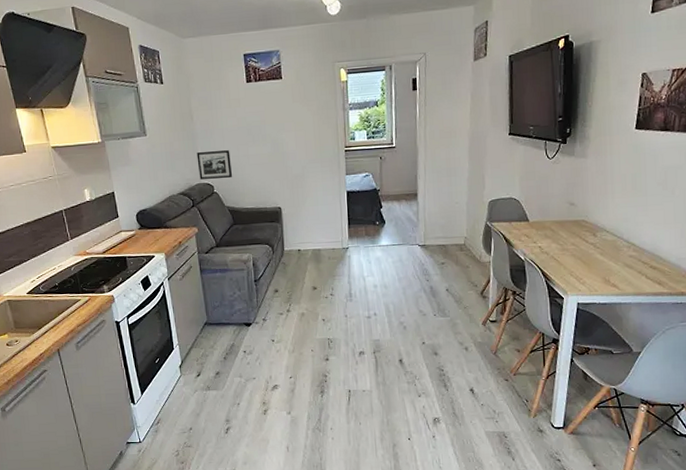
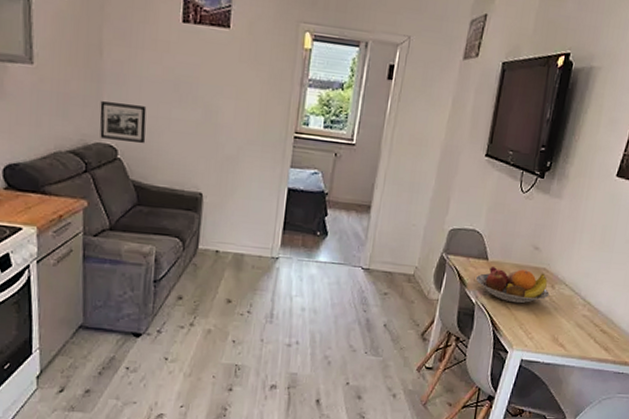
fruit bowl: none [520,224,593,255] -> present [475,265,549,304]

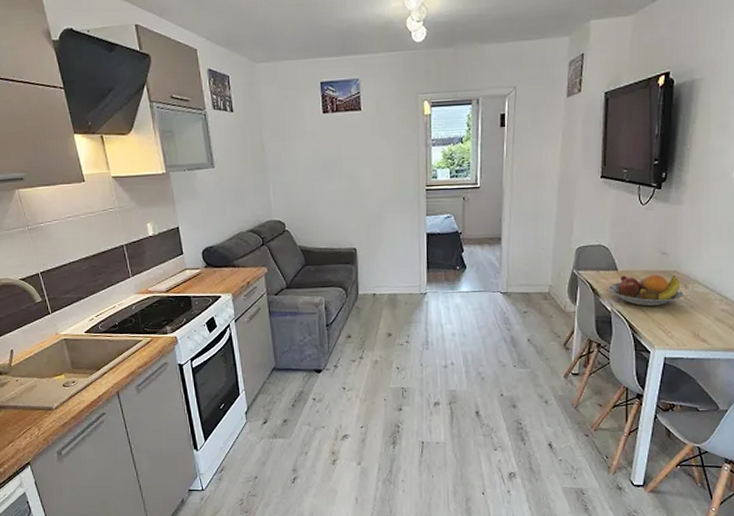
picture frame: present [99,101,147,144] -> none [267,186,306,216]

